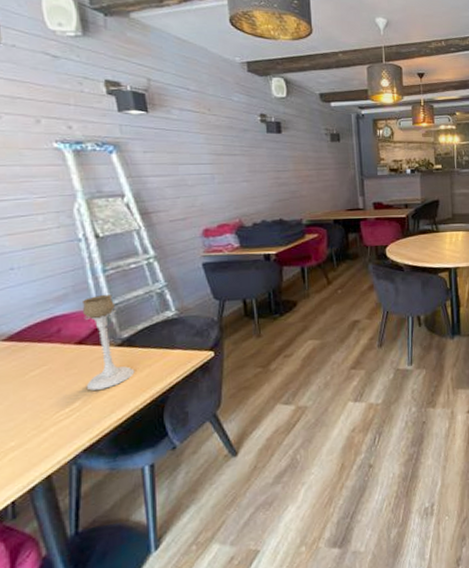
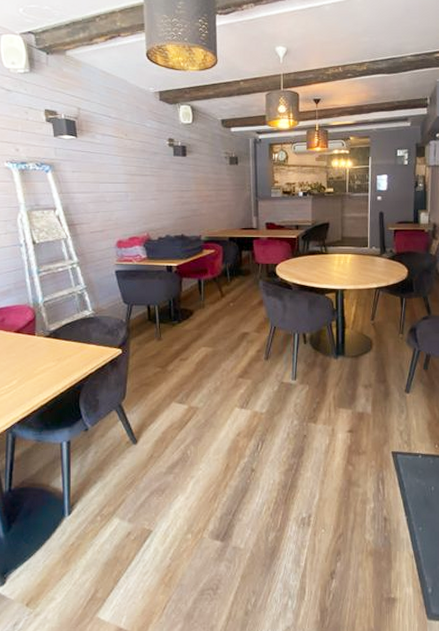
candle holder: present [81,294,135,391] -> none [20,292,59,372]

